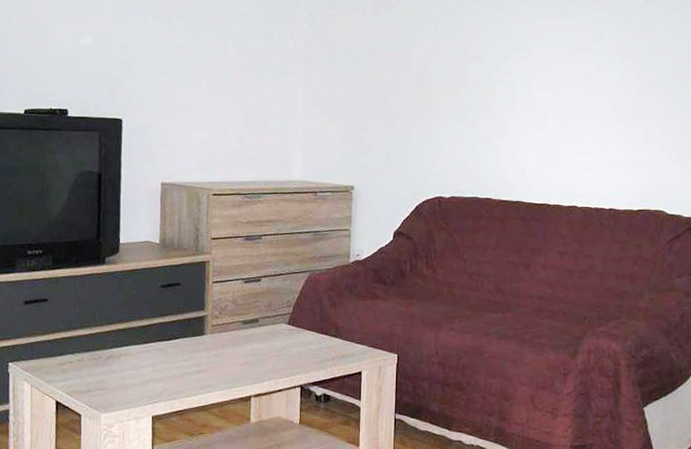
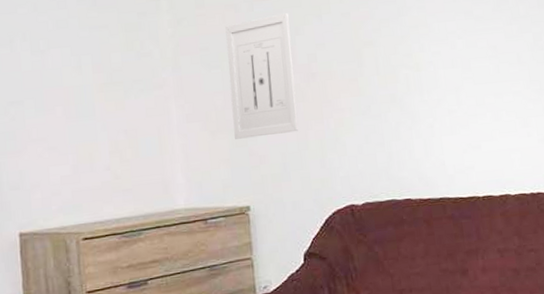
wall art: none [349,23,408,128] -> present [225,13,299,139]

